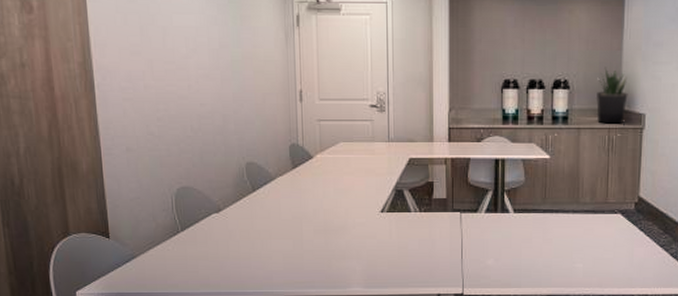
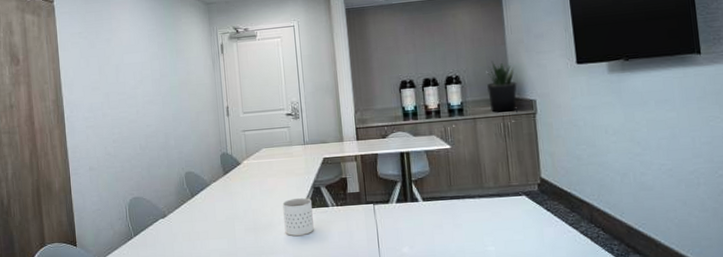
mug: none [359,200,393,242] -> present [282,197,314,237]

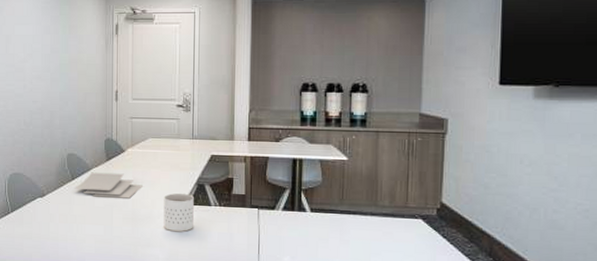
papers: none [195,185,261,212] -> present [75,172,143,199]
planter: present [487,60,517,113] -> none [395,71,429,128]

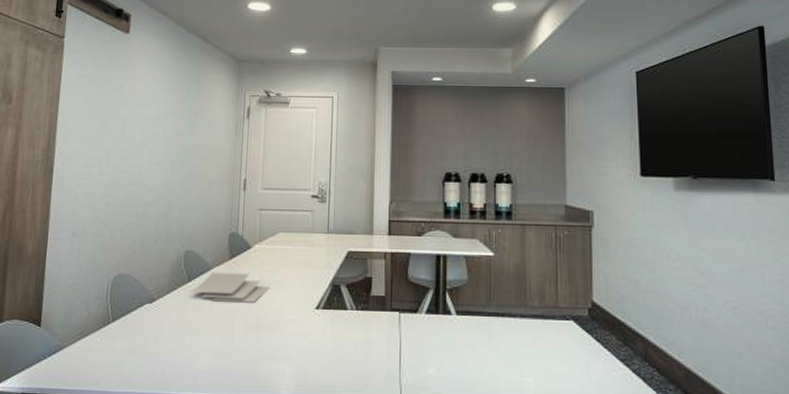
mug: present [163,193,195,232] -> none [292,295,329,342]

